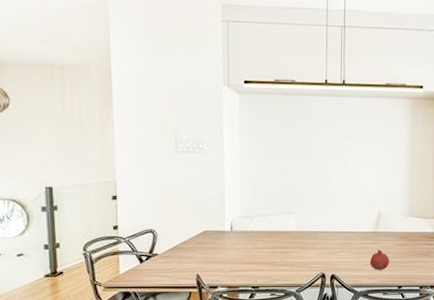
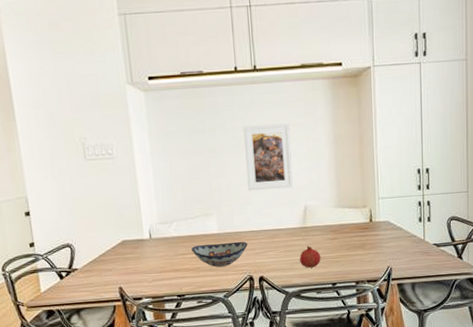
decorative bowl: none [269,240,323,263] -> present [191,241,248,267]
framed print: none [328,134,371,195] -> present [243,123,293,191]

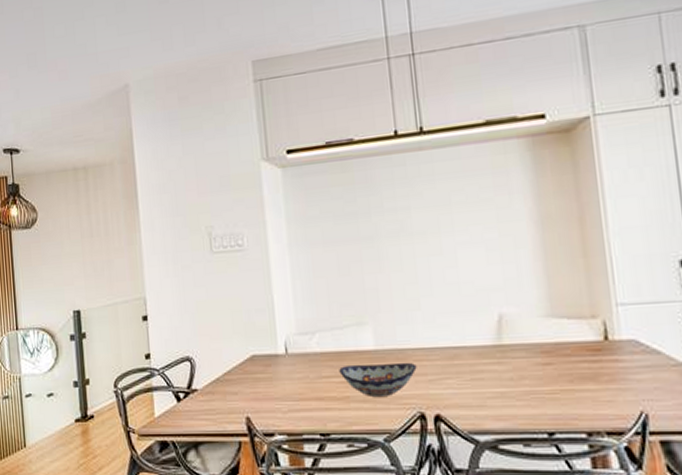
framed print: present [243,123,293,191] -> none [407,199,480,293]
fruit: present [300,246,321,268] -> none [494,373,528,406]

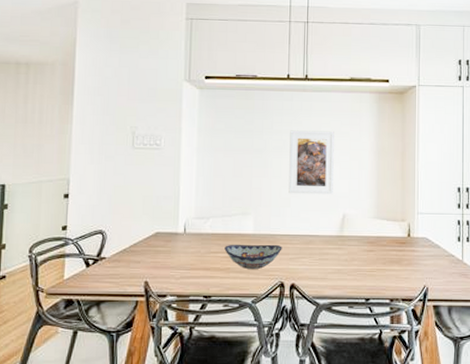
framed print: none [407,199,480,293] -> present [288,130,334,195]

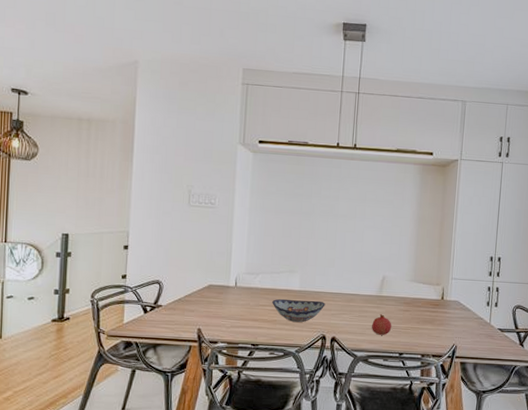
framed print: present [288,130,334,195] -> none [333,196,379,258]
fruit: none [334,256,356,279] -> present [372,314,392,335]

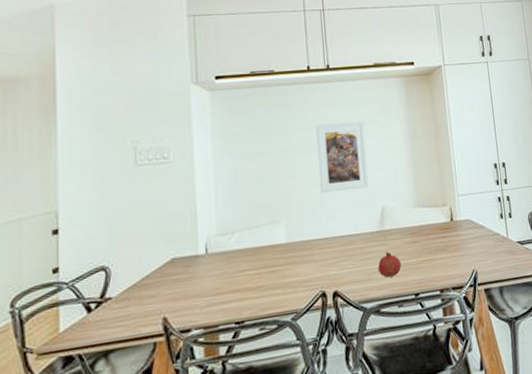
decorative bowl: present [272,298,325,323] -> none [255,250,320,284]
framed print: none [333,196,379,258] -> present [316,121,369,194]

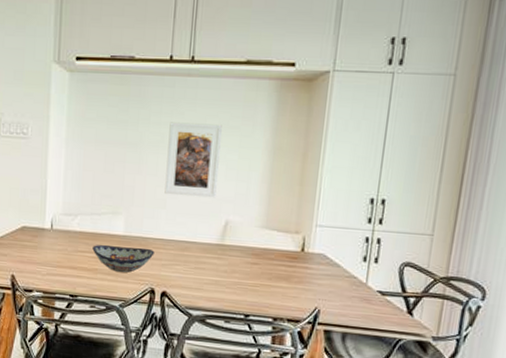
decorative bowl: none [255,250,320,284] -> present [92,244,155,273]
fruit: present [378,252,402,278] -> none [211,267,236,292]

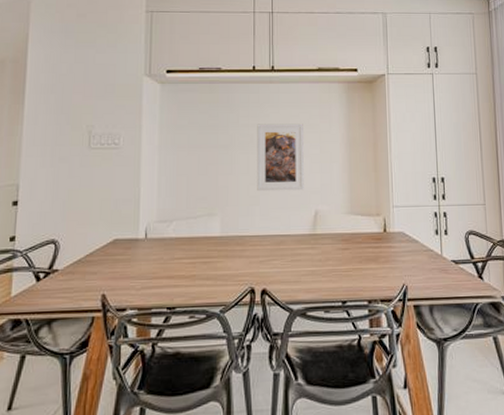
decorative bowl: present [92,244,155,273] -> none [189,246,252,276]

